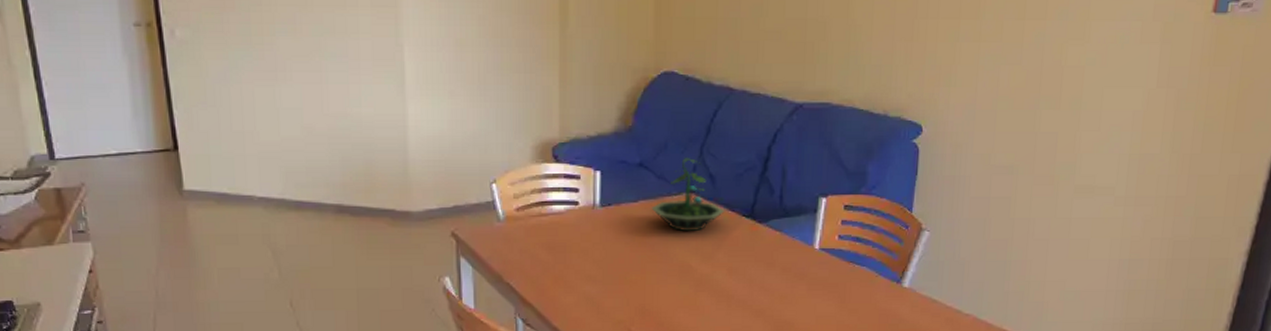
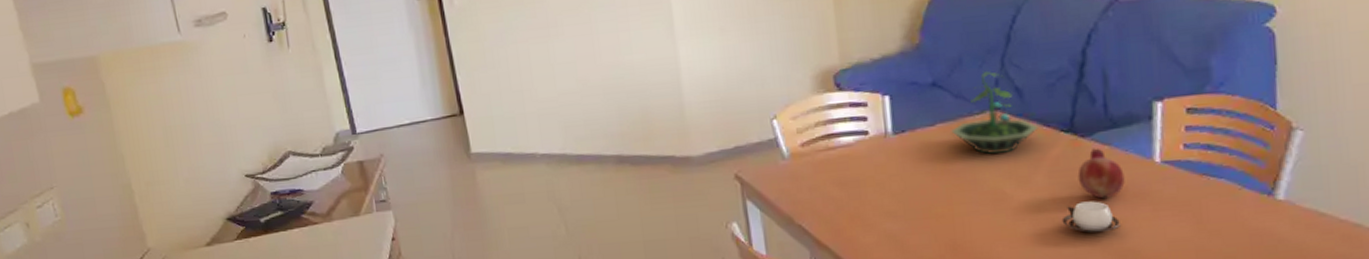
cup: none [734,278,781,305] -> present [1061,201,1120,232]
fruit: none [752,233,789,278] -> present [1077,148,1125,200]

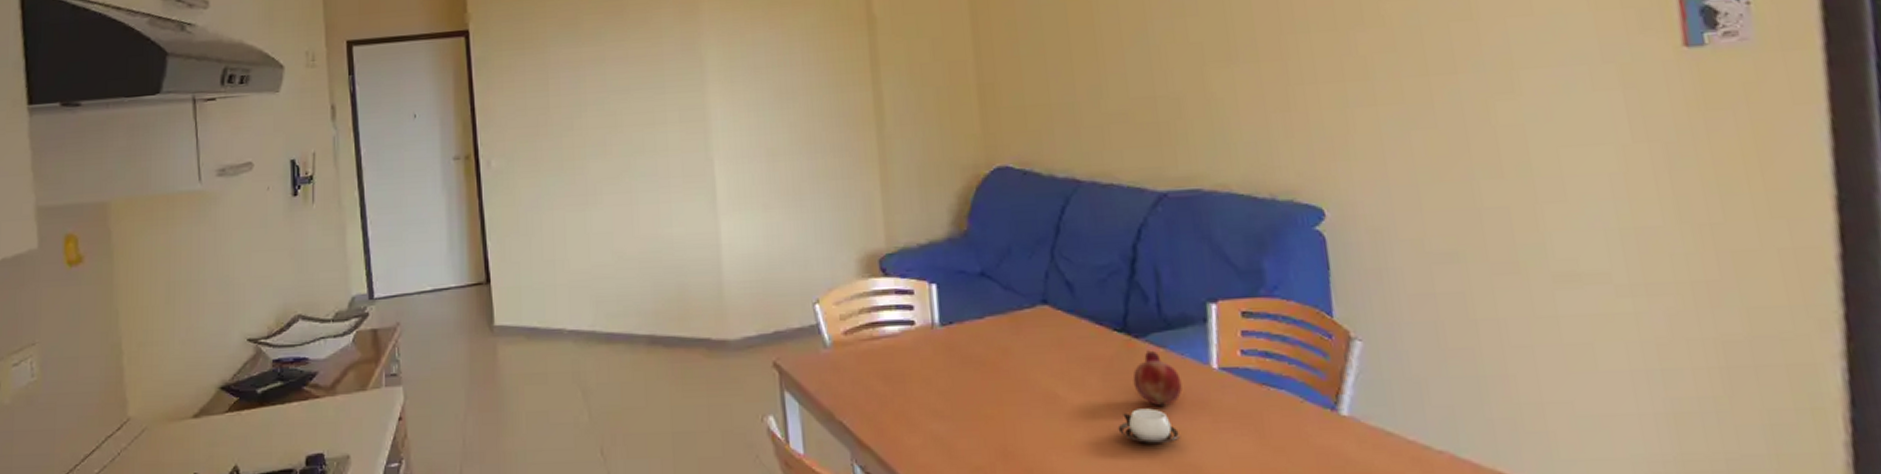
terrarium: present [951,71,1039,155] -> none [1000,263,1091,353]

